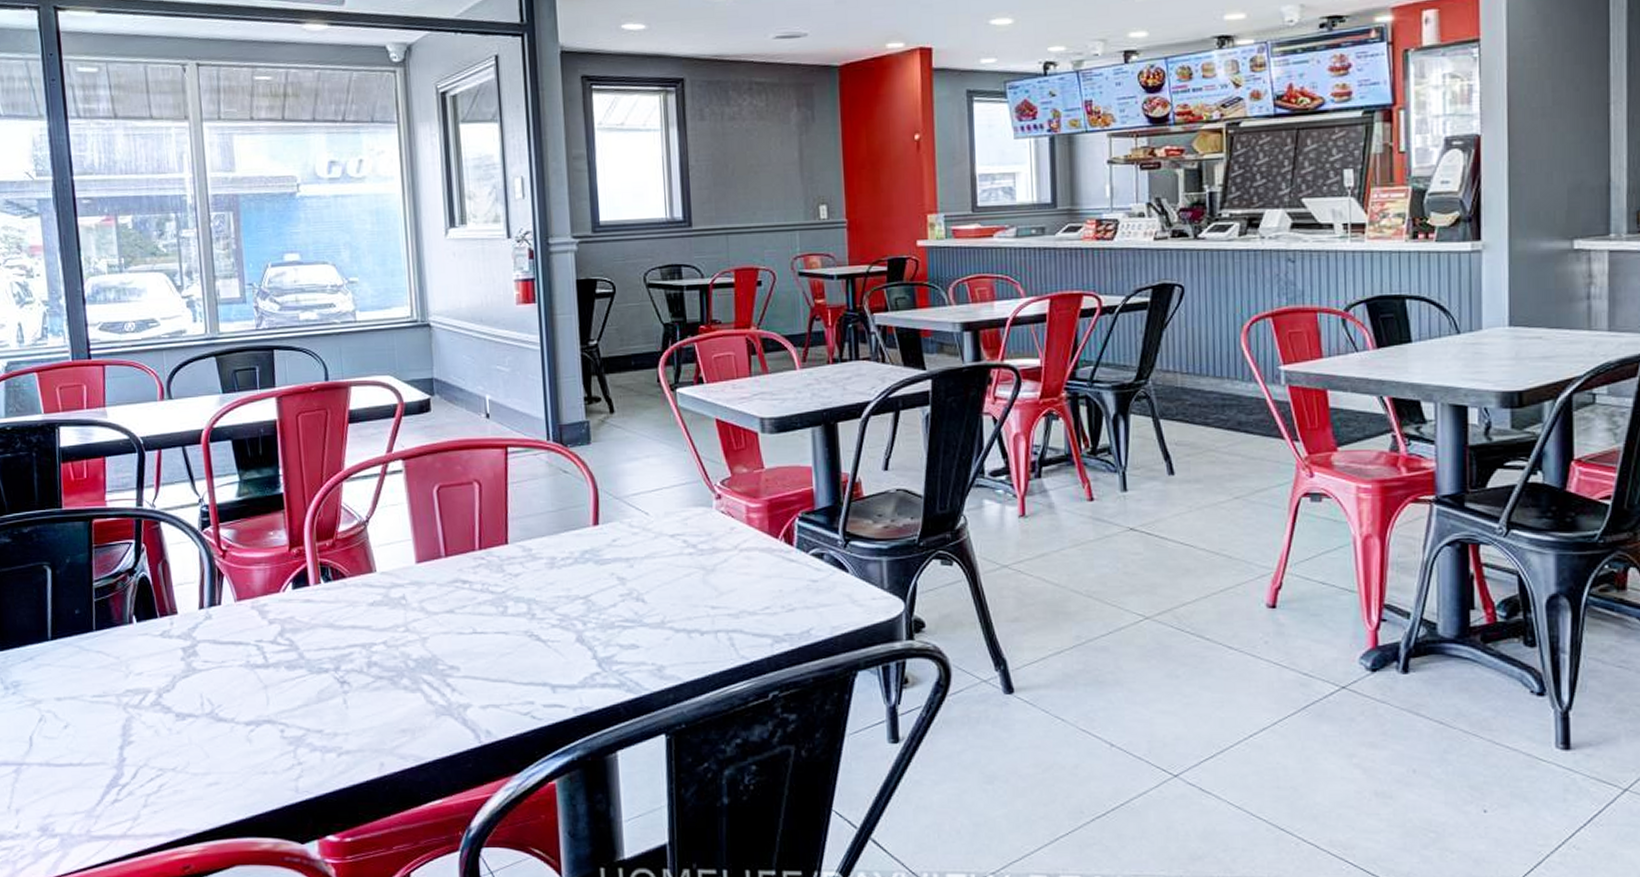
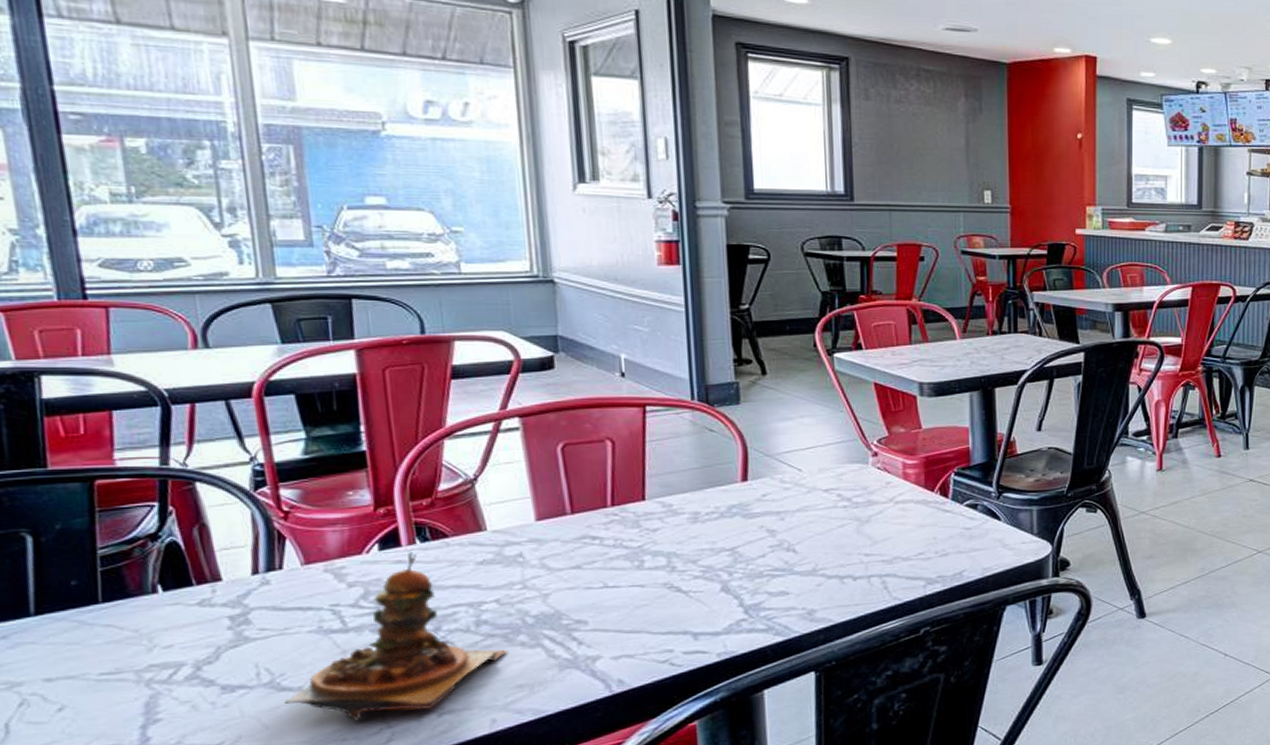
burger: none [221,592,394,757] -> present [285,552,509,723]

